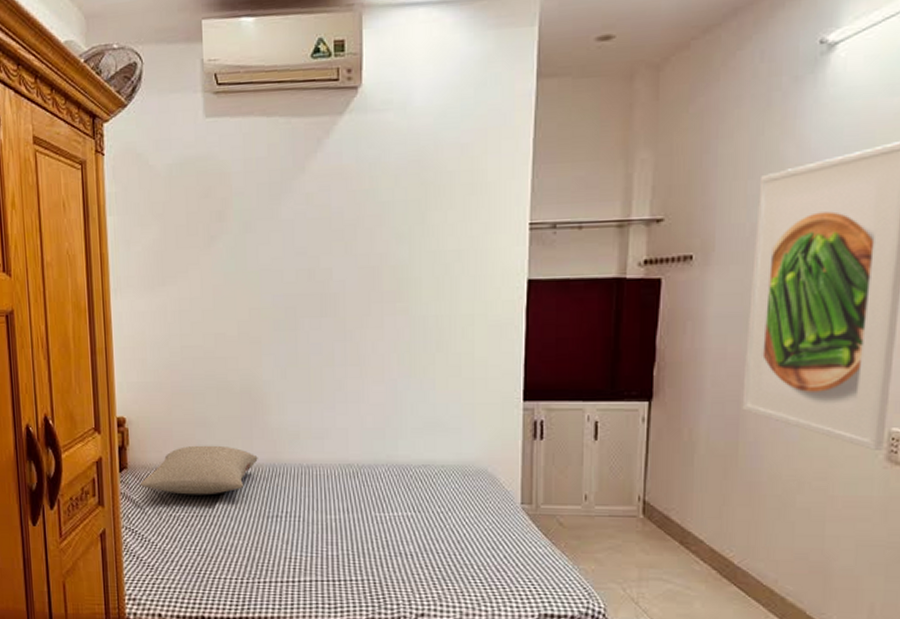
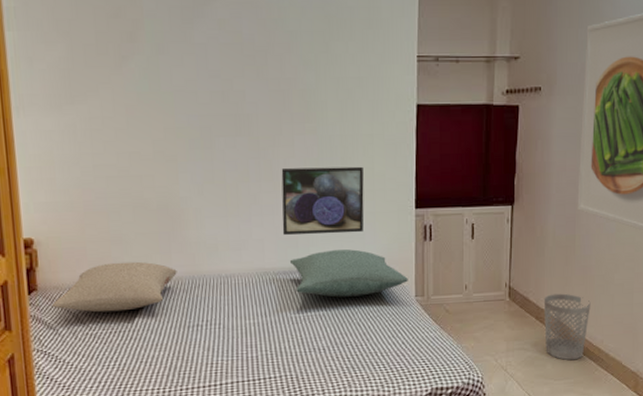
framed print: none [368,351,462,426] -> present [281,166,364,235]
pillow: none [375,445,513,499] -> present [289,249,408,297]
wastebasket: none [691,514,760,601] -> present [543,293,591,361]

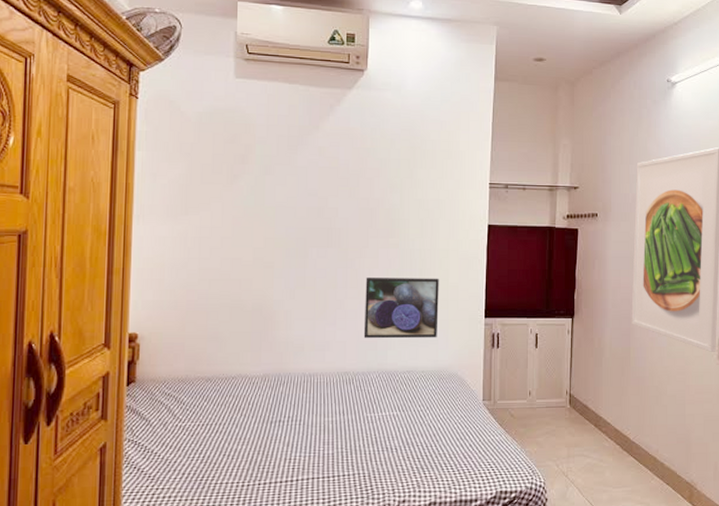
pillow: present [51,261,177,313] -> none [147,358,265,405]
pillow: present [289,249,408,297] -> none [368,354,477,399]
wastebasket: present [543,293,591,361] -> none [602,402,646,469]

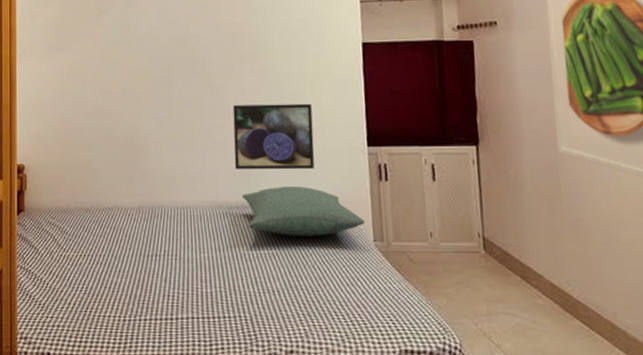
pillow: none [368,354,477,399] -> present [241,187,365,237]

